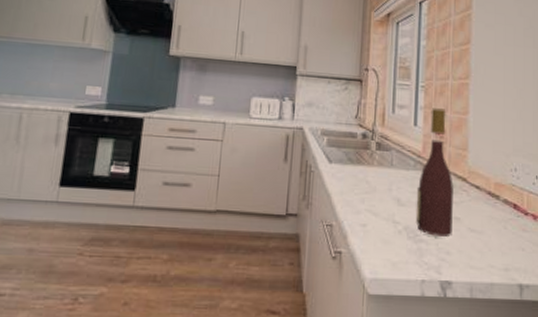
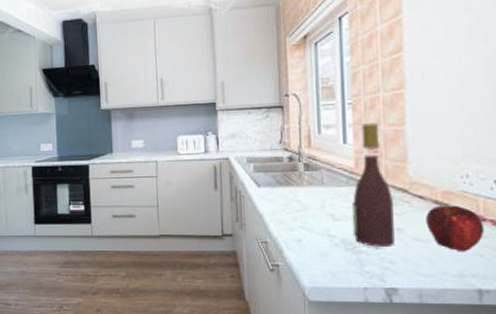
apple: none [480,196,527,245] -> present [426,205,485,252]

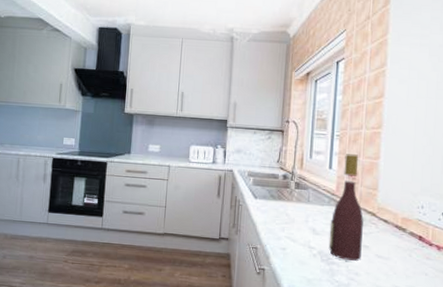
apple: present [426,205,485,252] -> none [387,229,431,271]

